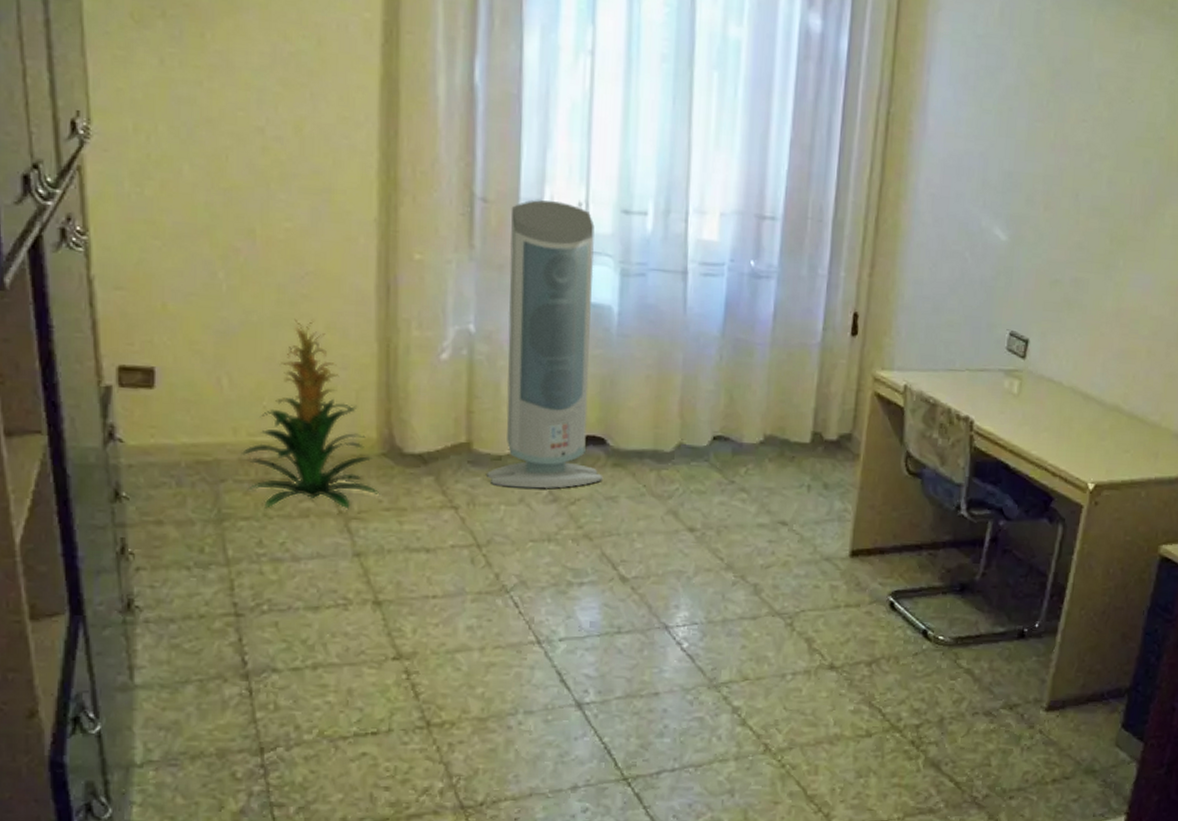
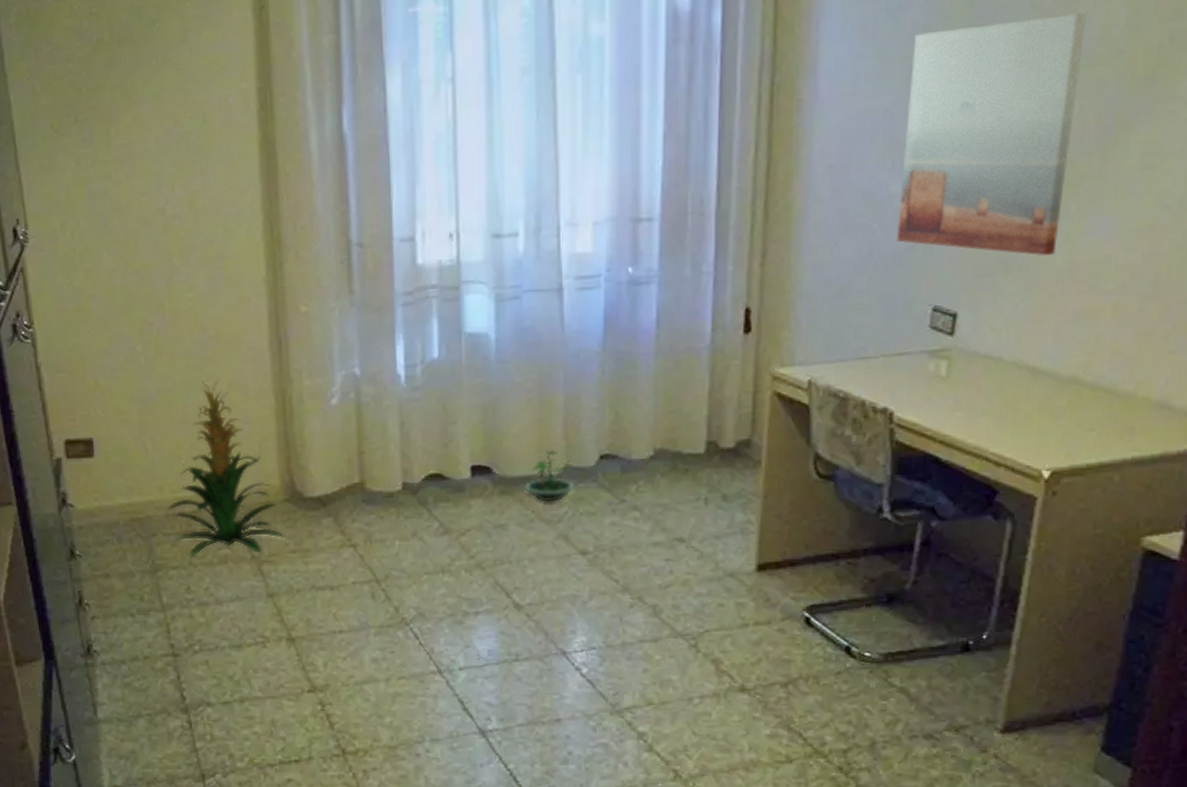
air purifier: present [487,200,604,489] -> none [380,236,492,523]
terrarium: none [637,427,687,477] -> present [524,450,574,501]
wall art: none [984,92,1138,300] -> present [897,13,1087,255]

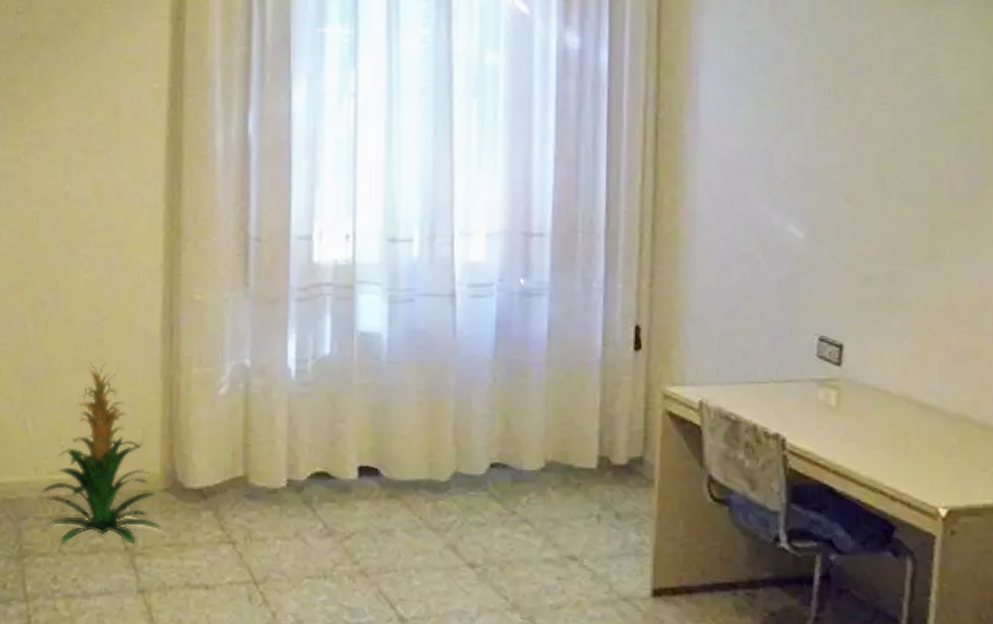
terrarium: present [524,450,574,501] -> none [412,455,463,508]
wall art: present [897,13,1087,255] -> none [780,76,946,294]

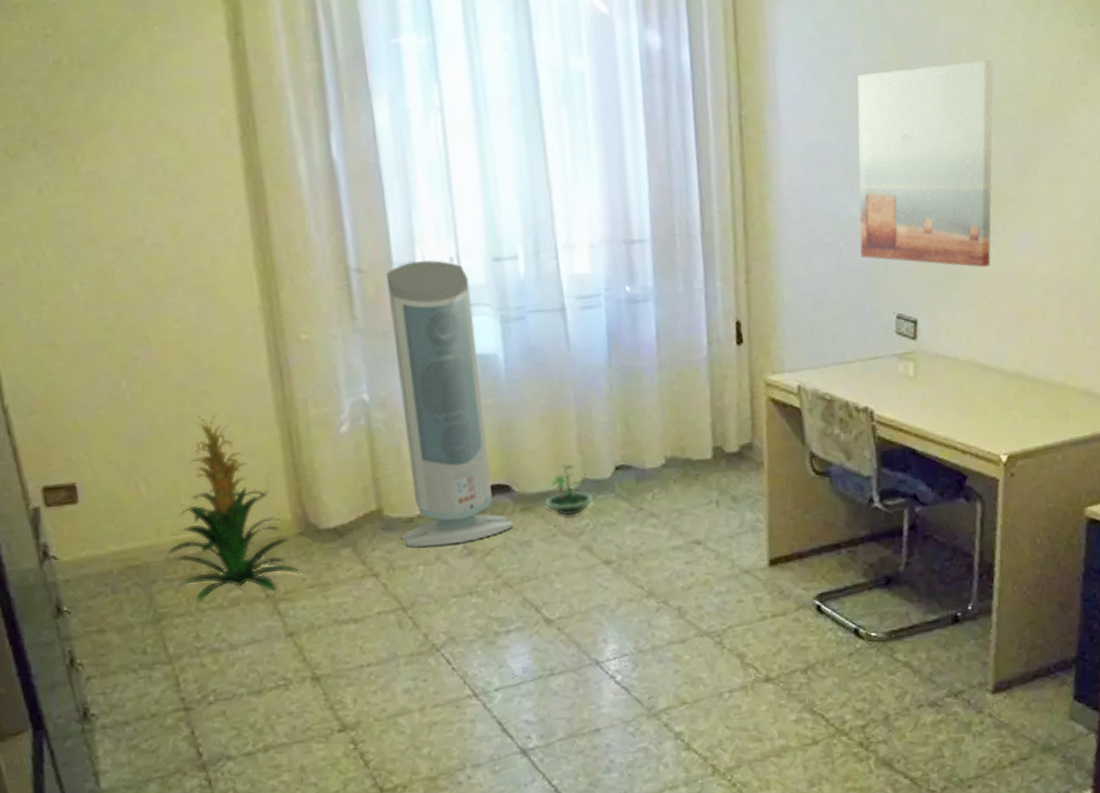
air purifier: none [263,236,378,522] -> present [385,260,514,548]
terrarium: none [412,455,463,508] -> present [545,464,593,515]
wall art: none [780,76,946,294] -> present [857,60,994,267]

